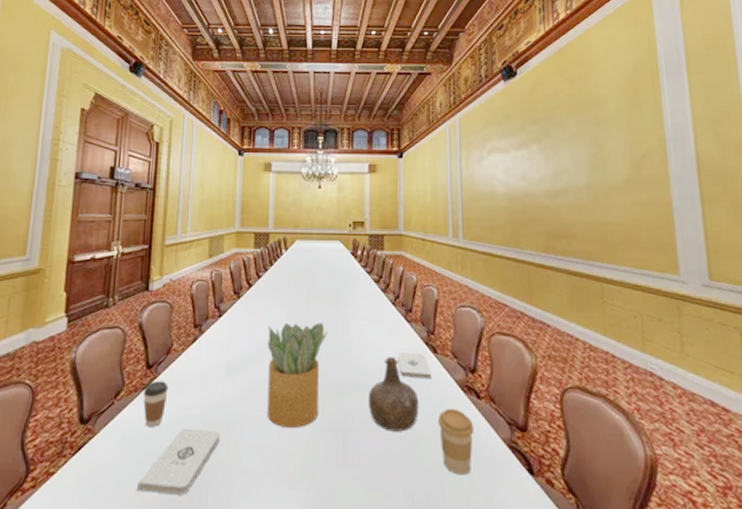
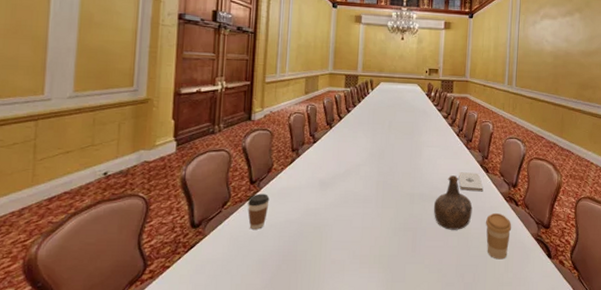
notepad: present [137,428,221,495] -> none [243,230,314,280]
potted plant: present [267,323,328,429] -> none [352,149,404,229]

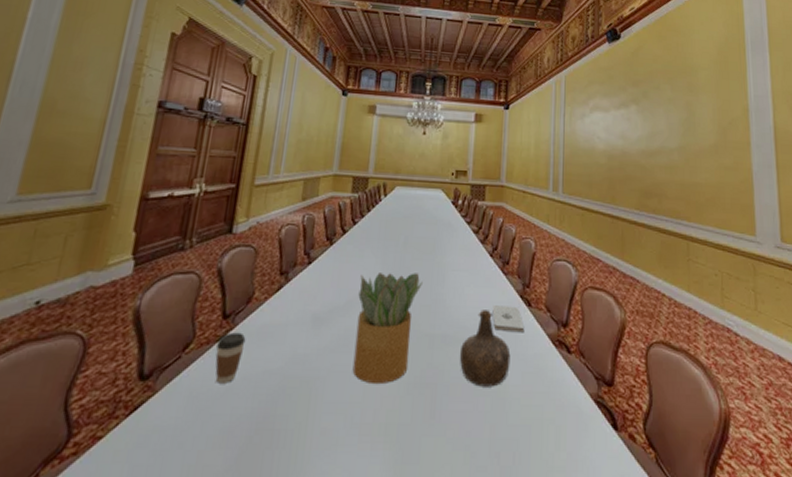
potted plant: none [352,149,404,229] -> present [352,273,423,385]
coffee cup: present [486,212,512,260] -> none [529,362,563,432]

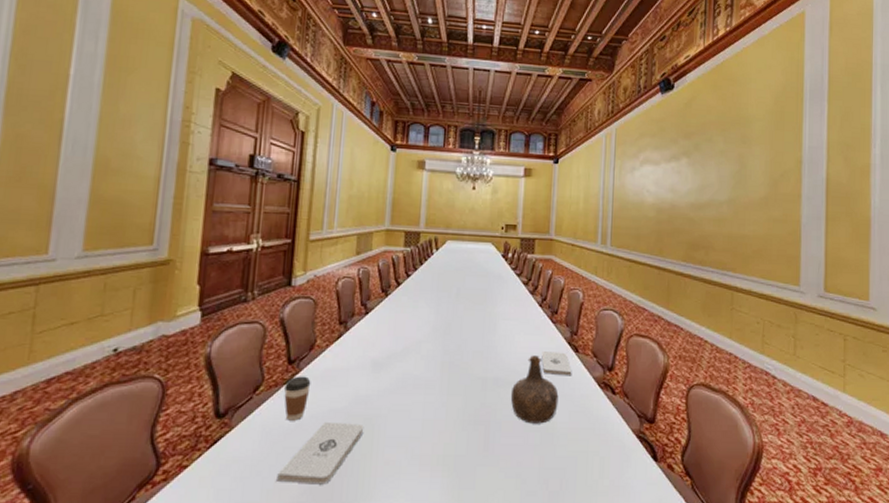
notepad: none [200,384,301,459] -> present [277,421,364,485]
potted plant: present [352,273,423,385] -> none [411,322,475,422]

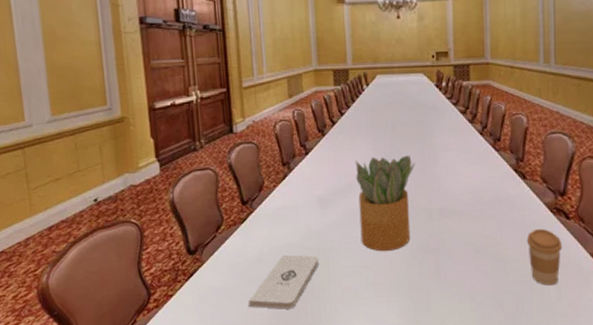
coffee cup: present [284,376,311,421] -> none [242,215,266,255]
potted plant: none [411,322,475,422] -> present [355,155,415,252]
bottle: present [510,355,559,424] -> none [457,184,508,251]
notepad: present [541,351,572,376] -> none [486,179,521,203]
coffee cup: none [575,402,608,462] -> present [527,228,563,286]

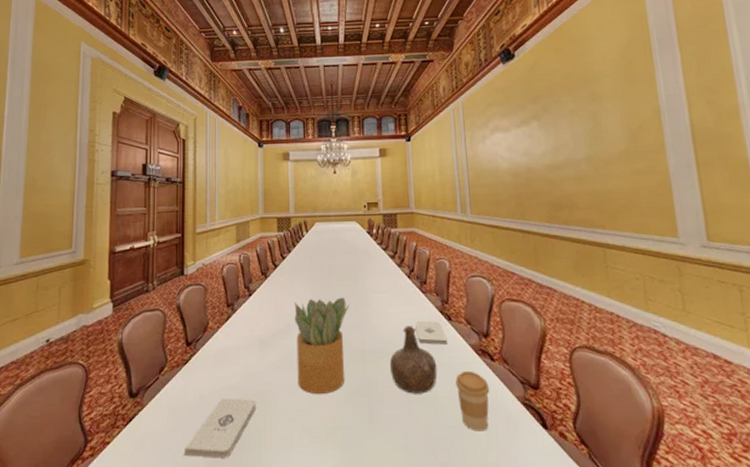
bottle: none [457,184,508,251] -> present [389,326,438,394]
notepad: none [486,179,521,203] -> present [415,321,448,345]

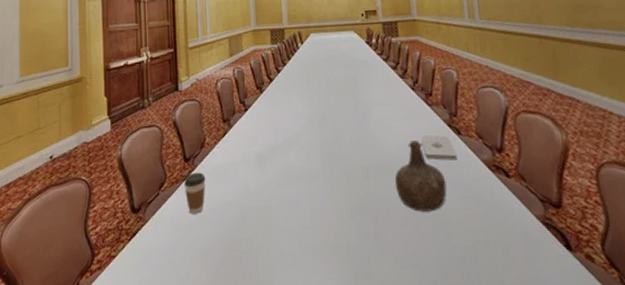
notepad: present [184,398,257,458] -> none [188,214,258,274]
coffee cup: none [185,356,207,398] -> present [184,172,206,214]
potted plant: present [294,297,349,395] -> none [292,111,350,212]
coffee cup: present [456,370,490,432] -> none [467,187,506,252]

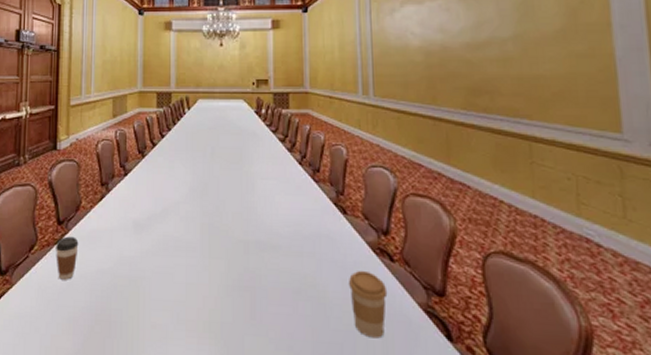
bottle: present [394,140,447,212] -> none [275,217,329,293]
notepad: present [421,135,457,160] -> none [305,213,341,240]
coffee cup: none [467,187,506,252] -> present [349,270,388,339]

